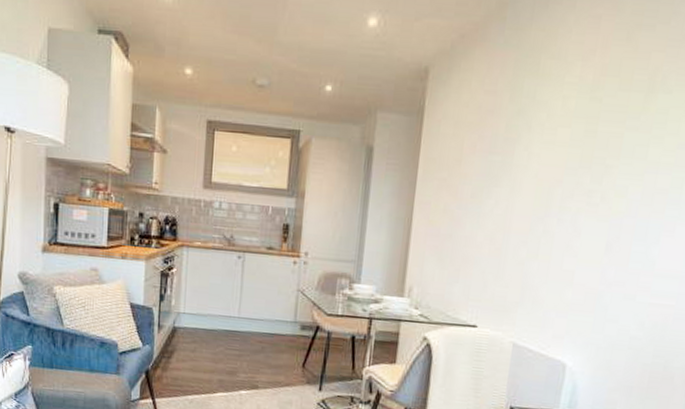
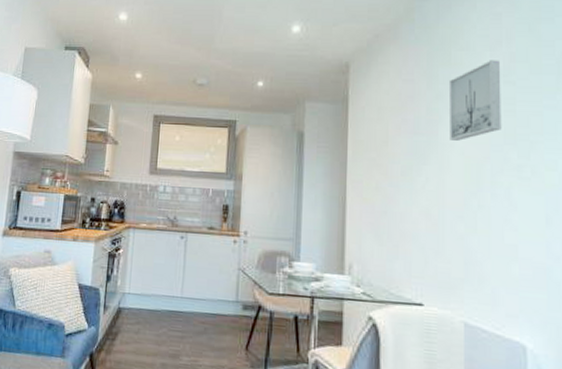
wall art: none [525,72,590,162] -> present [448,60,502,141]

